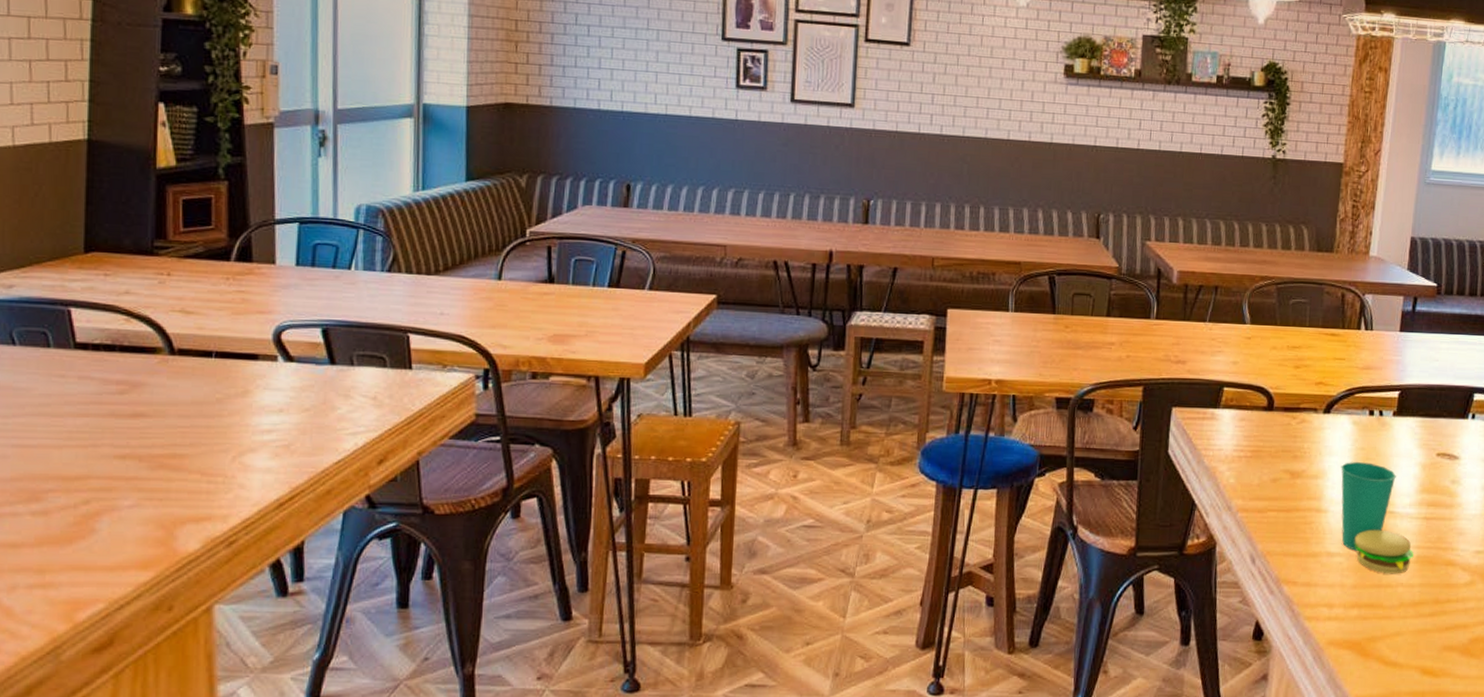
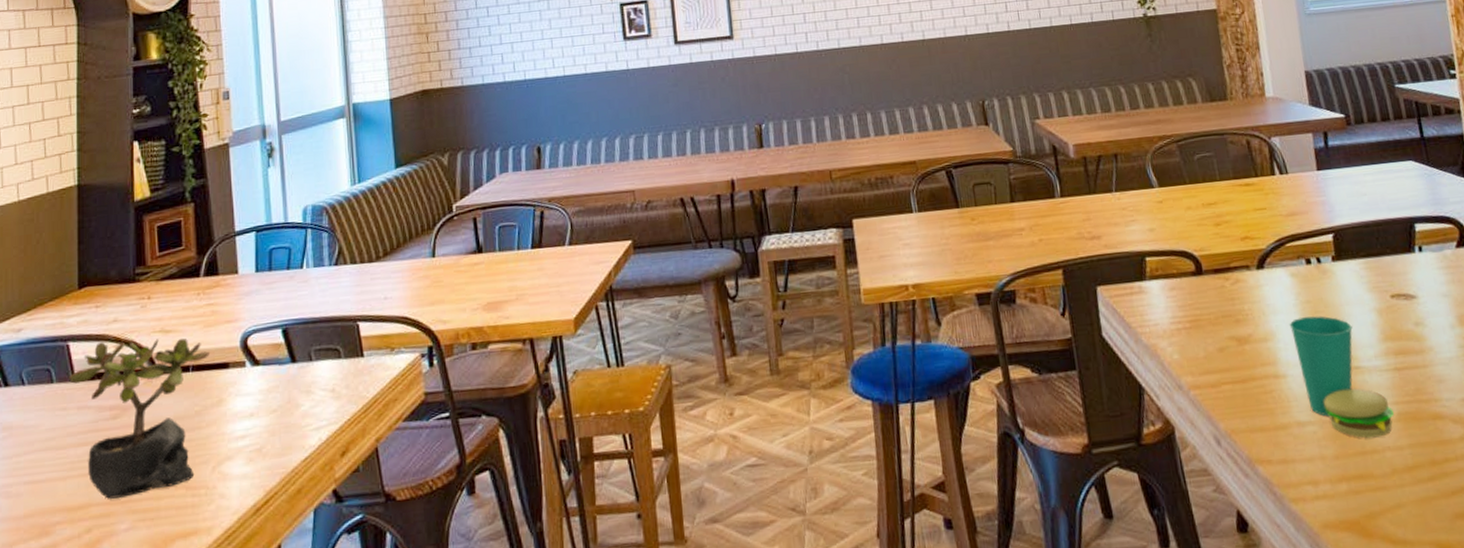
succulent plant: none [69,313,238,474] -> present [69,338,211,499]

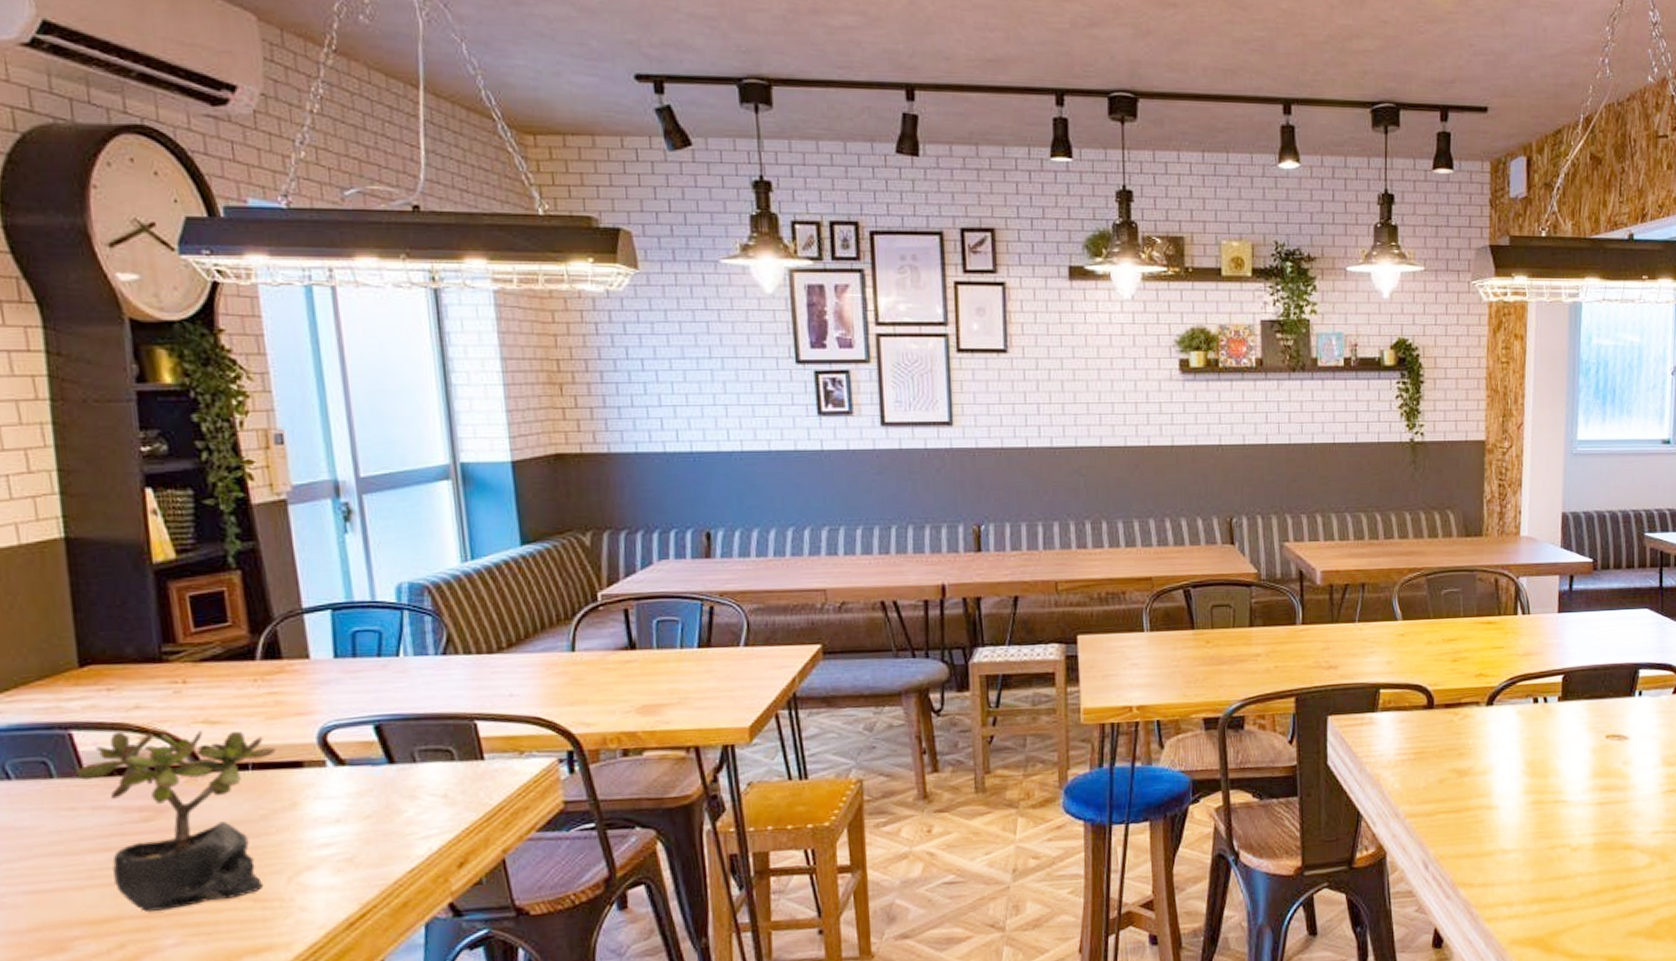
cup: present [1289,316,1394,439] -> none [1509,752,1590,866]

